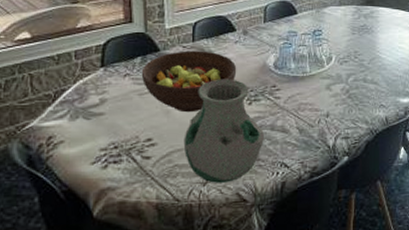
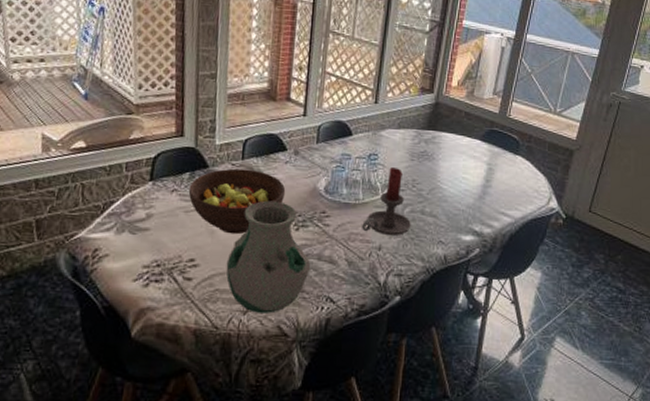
candle holder: none [310,42,355,103] -> present [362,167,411,236]

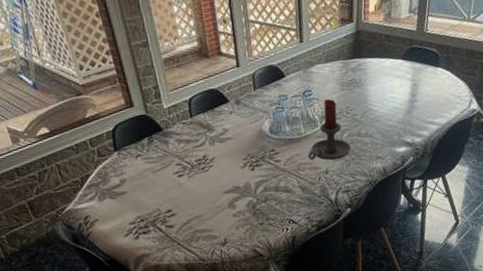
fruit bowl: present [188,168,286,235] -> none [150,124,236,184]
vase: present [226,200,310,314] -> none [198,148,271,243]

